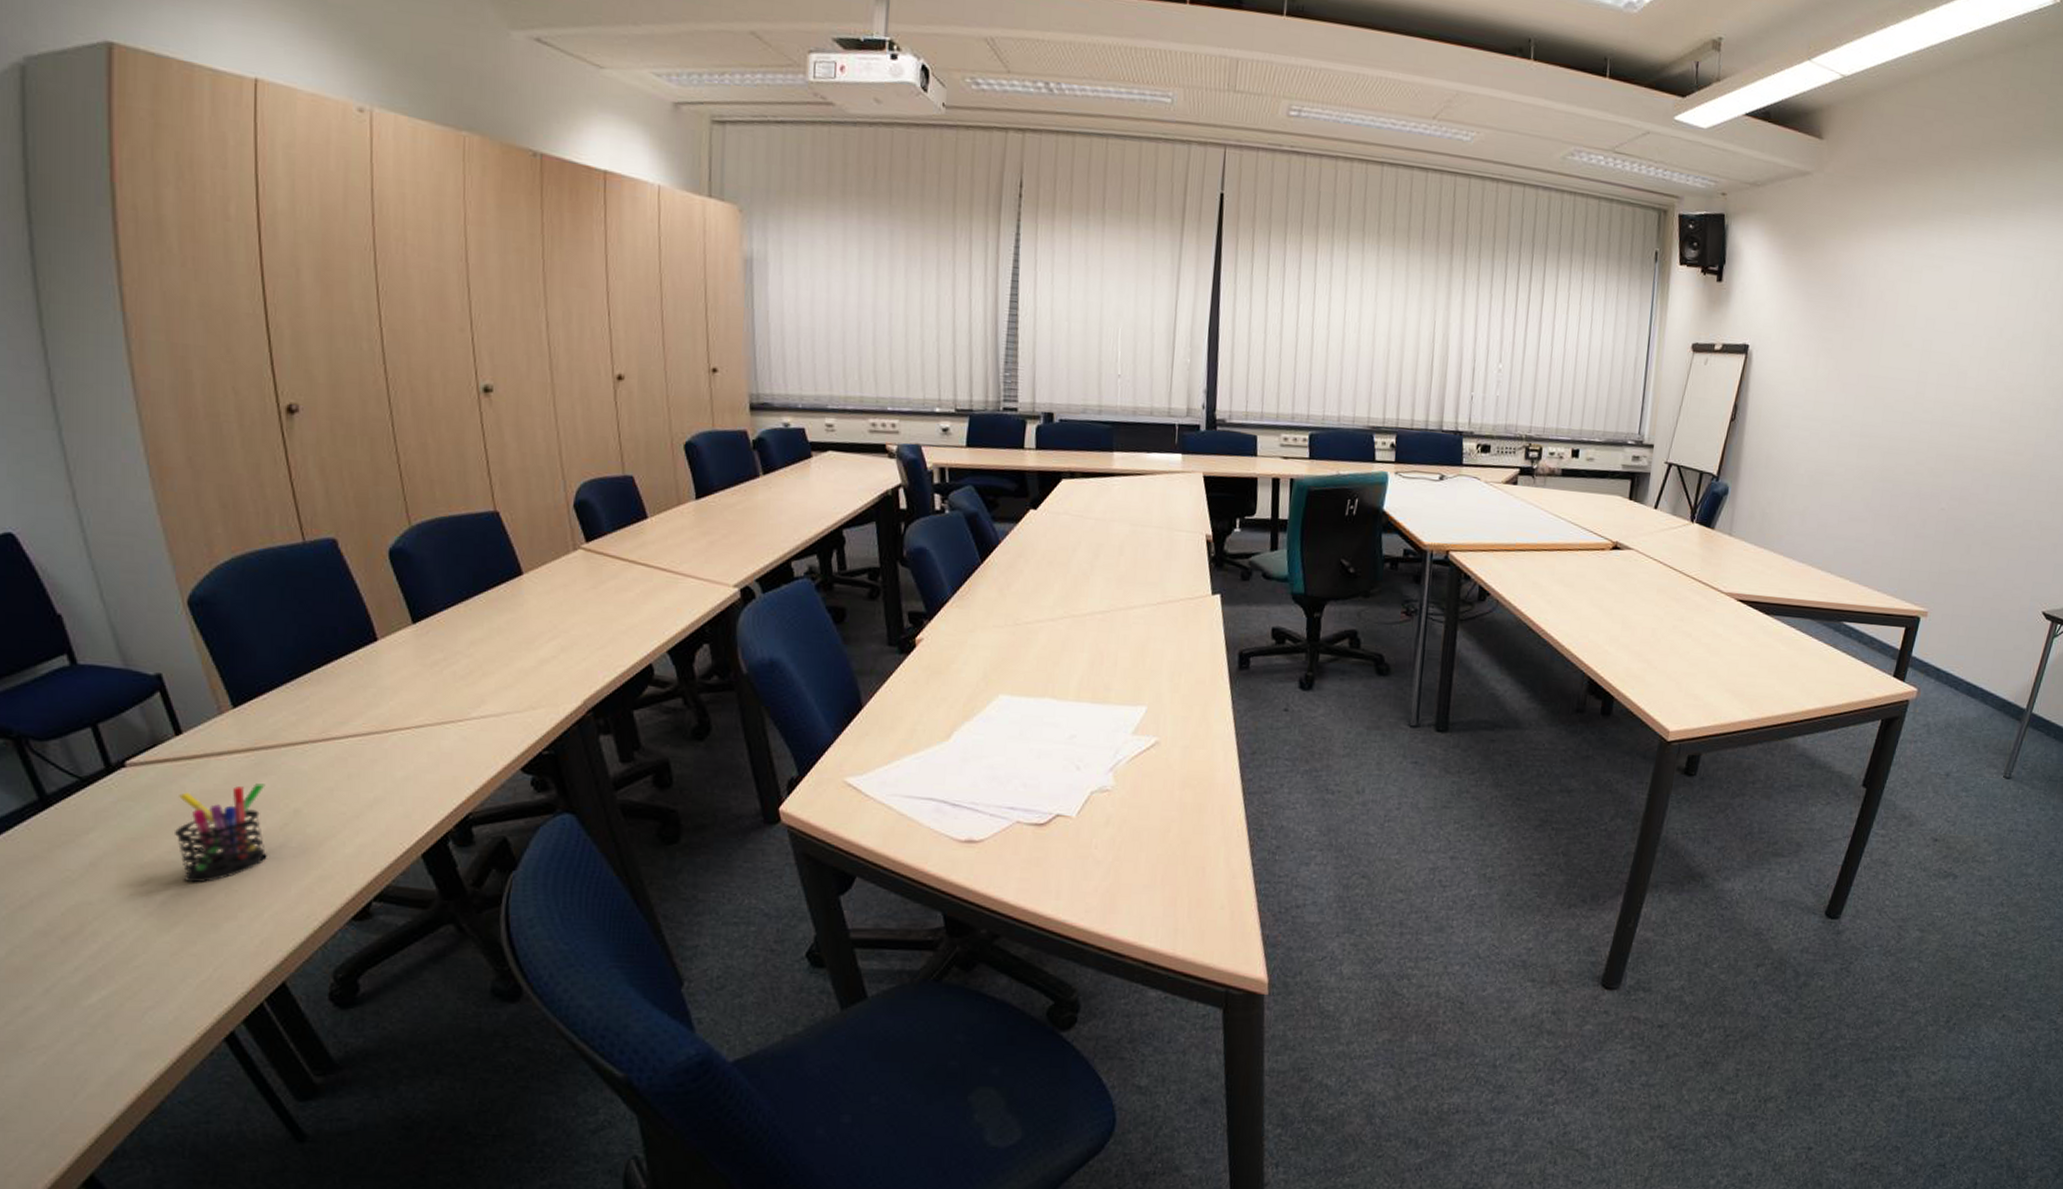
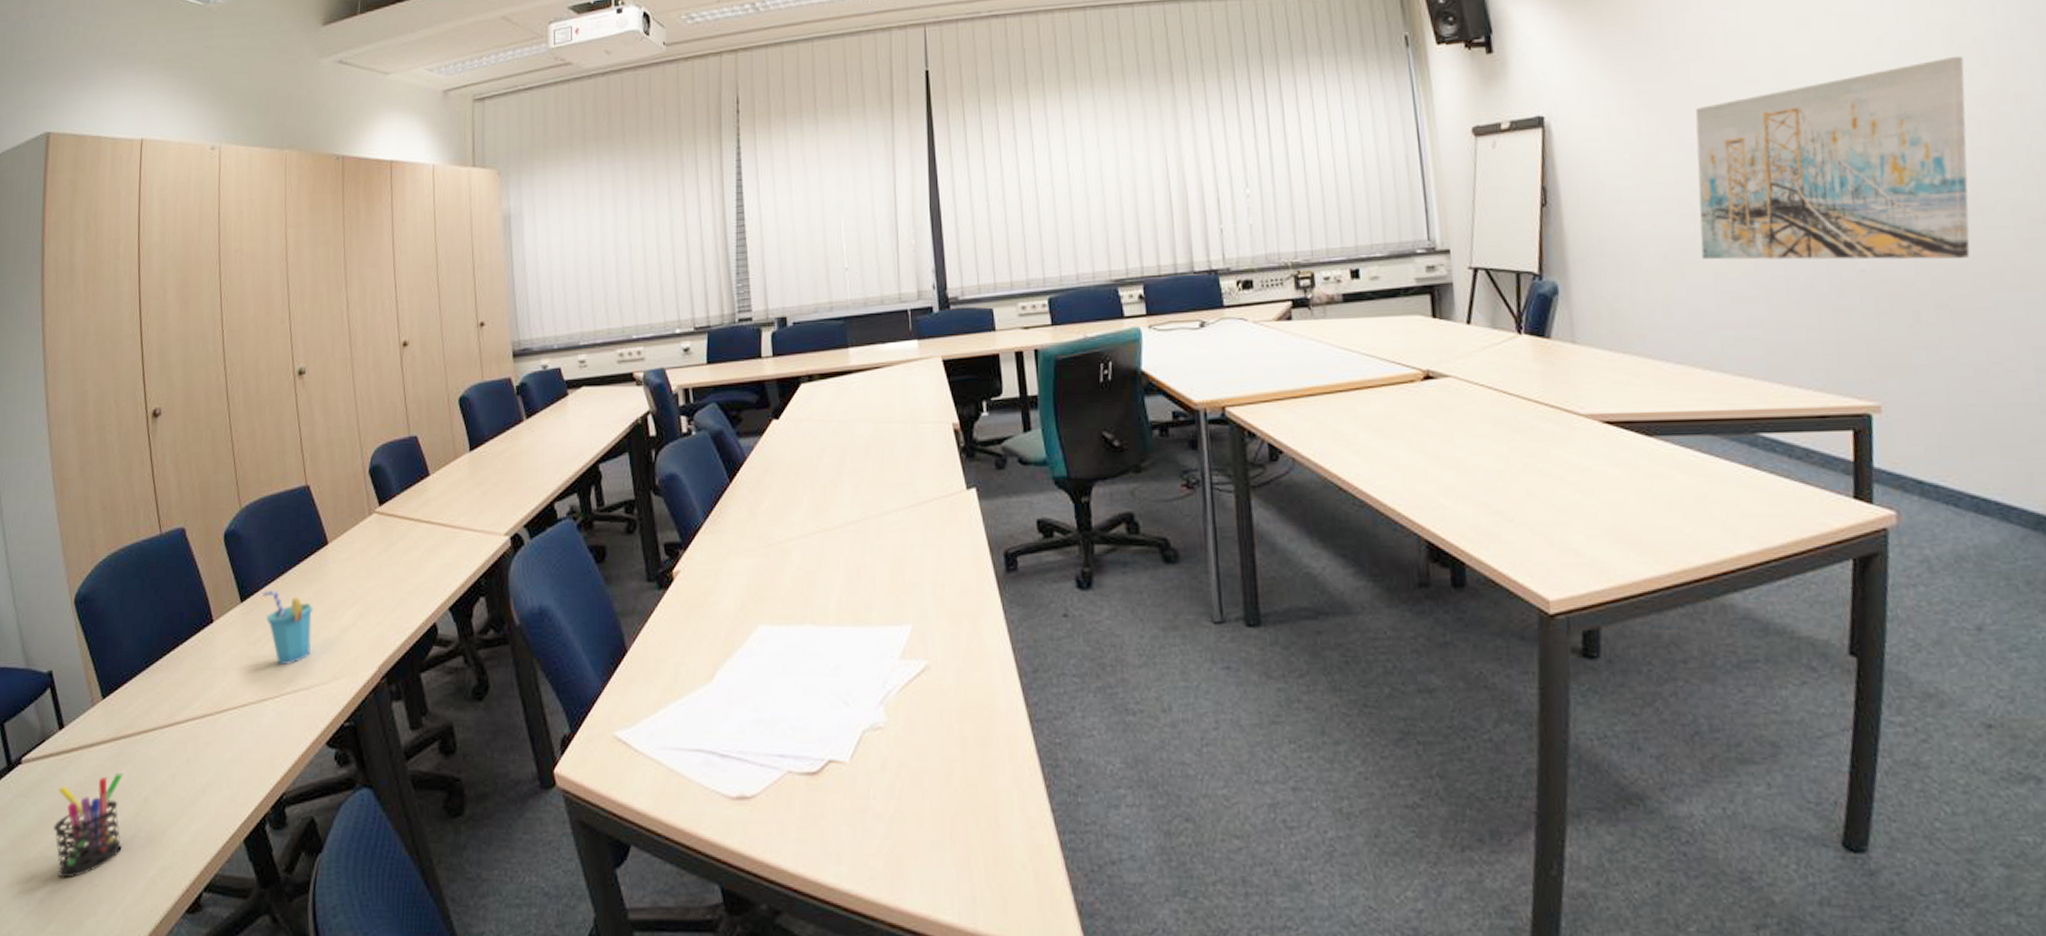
cup: none [440,614,505,691] -> present [262,590,313,666]
wall art: none [1837,353,2051,511] -> present [1695,55,1970,260]

